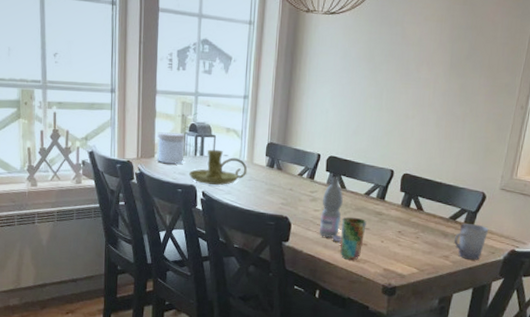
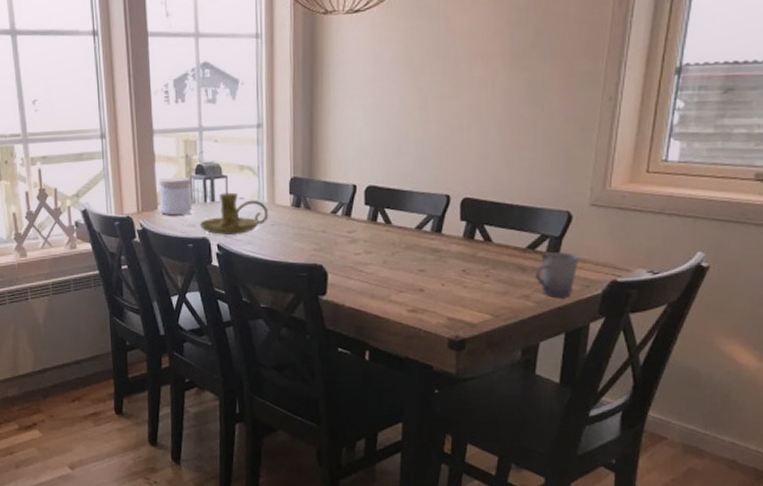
water bottle: present [320,176,344,241] -> none [363,210,392,289]
cup: present [340,217,367,260] -> none [391,258,421,310]

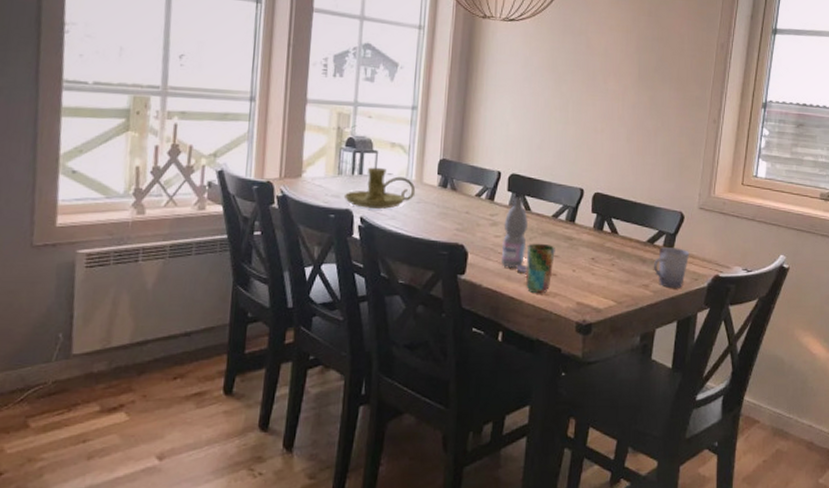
jar: present [158,176,192,215] -> none [304,146,340,184]
water bottle: none [363,210,392,289] -> present [502,197,529,272]
cup: none [391,258,421,310] -> present [526,243,555,293]

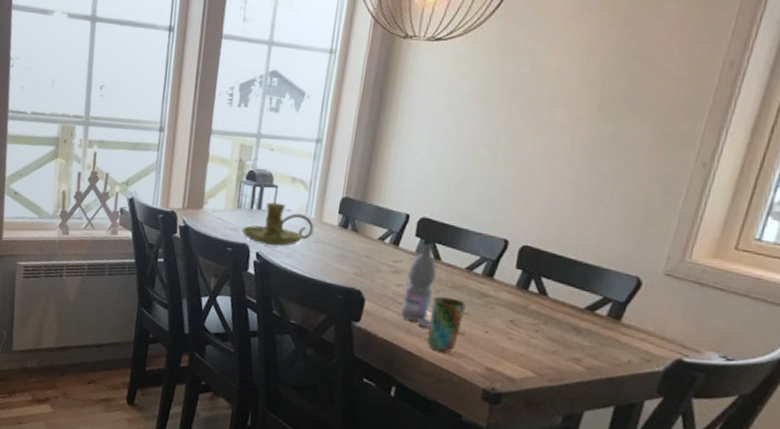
cup: present [654,247,690,288] -> none [590,317,644,368]

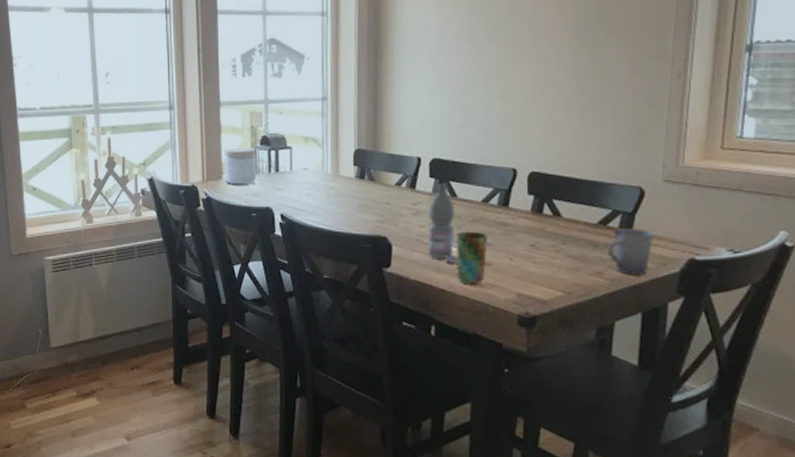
jar: none [205,178,240,217] -> present [223,147,256,184]
candle holder: present [242,202,314,246] -> none [264,163,333,205]
cup: none [590,317,644,368] -> present [609,229,655,275]

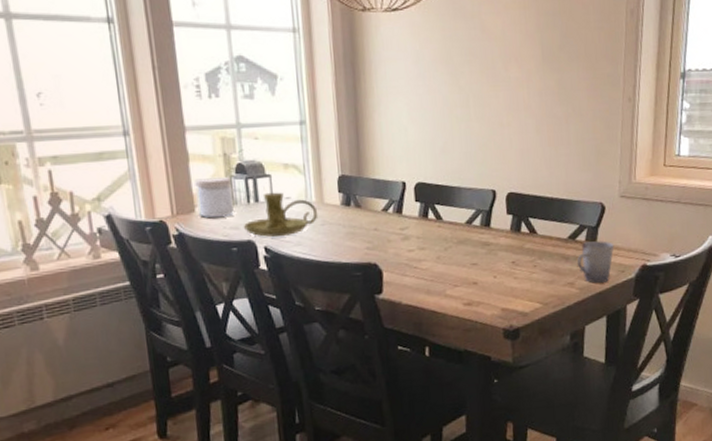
candle holder: none [264,163,333,205] -> present [244,192,318,237]
water bottle: present [428,183,459,263] -> none [416,206,447,285]
cup: present [456,231,488,284] -> none [444,252,474,304]

